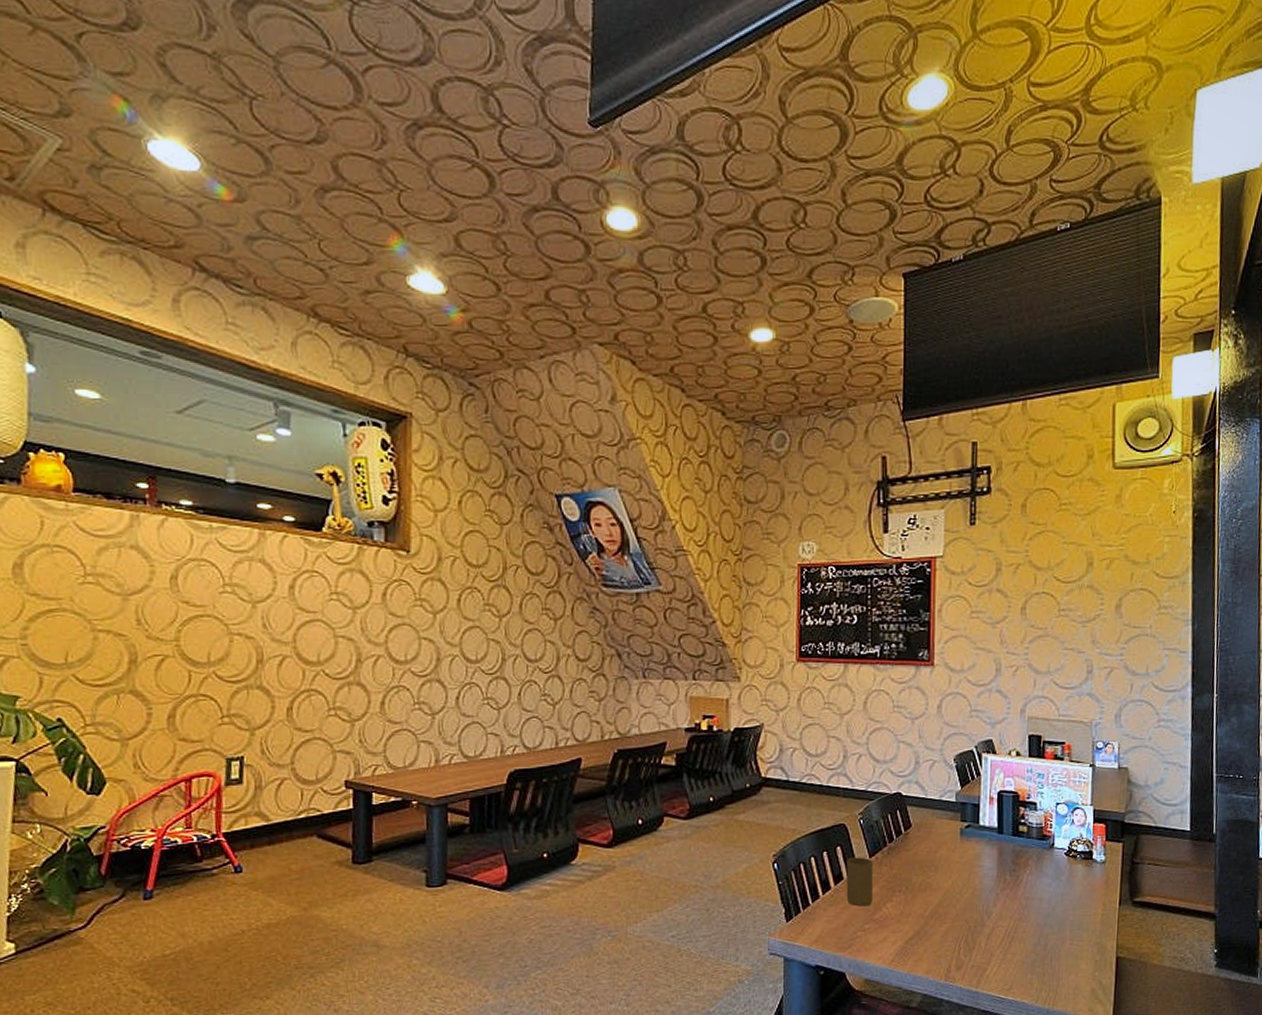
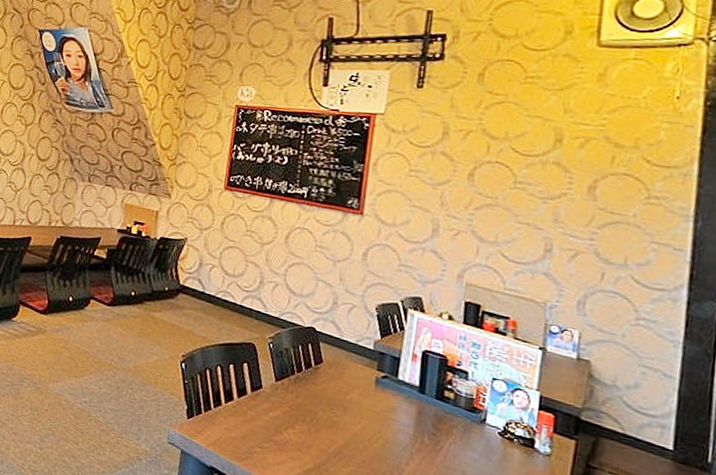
cup: present [846,857,874,907] -> none [248,376,279,426]

